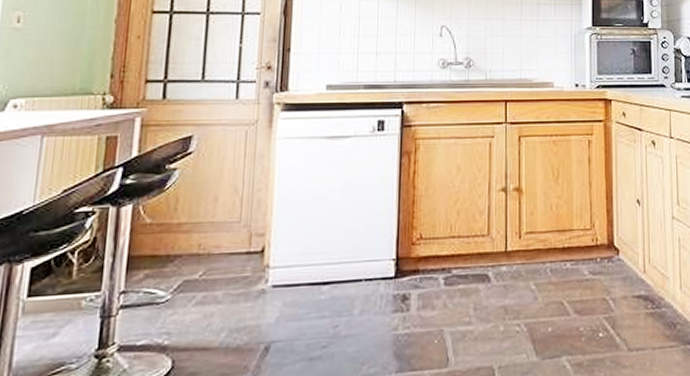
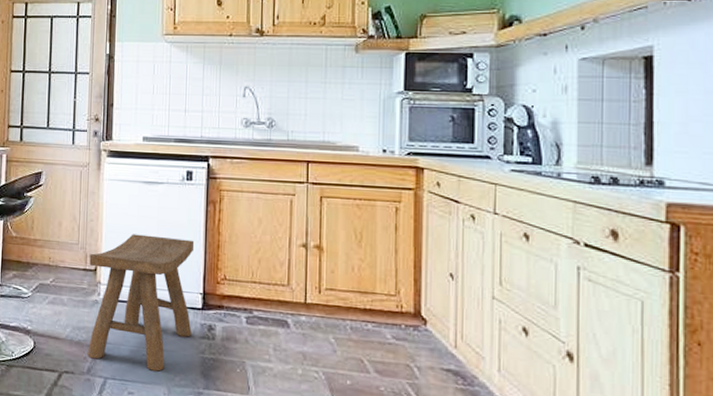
stool: none [249,199,387,366] -> present [87,234,195,372]

